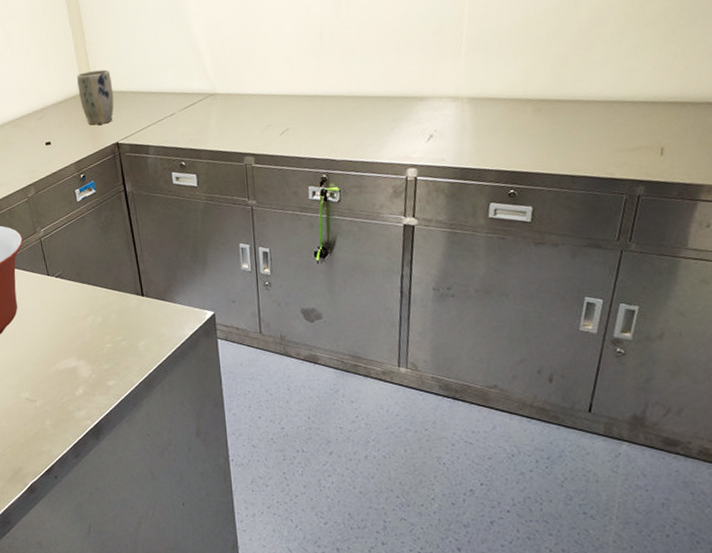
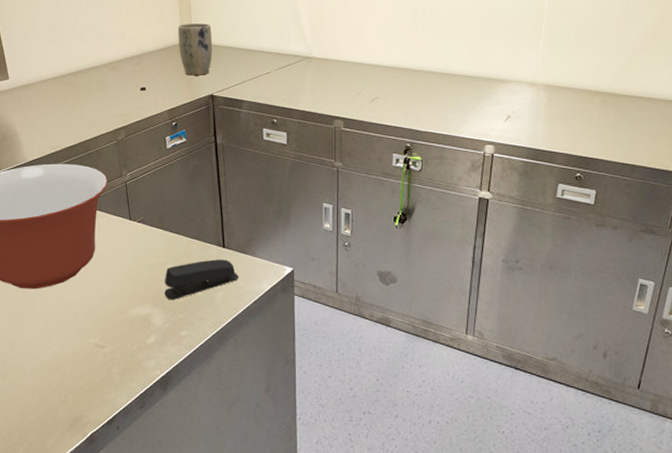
stapler: none [87,308,161,351] -> present [164,259,239,300]

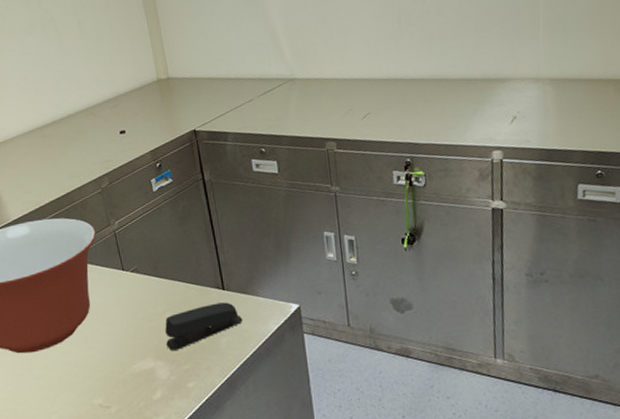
plant pot: present [178,23,213,76] -> none [152,56,191,113]

